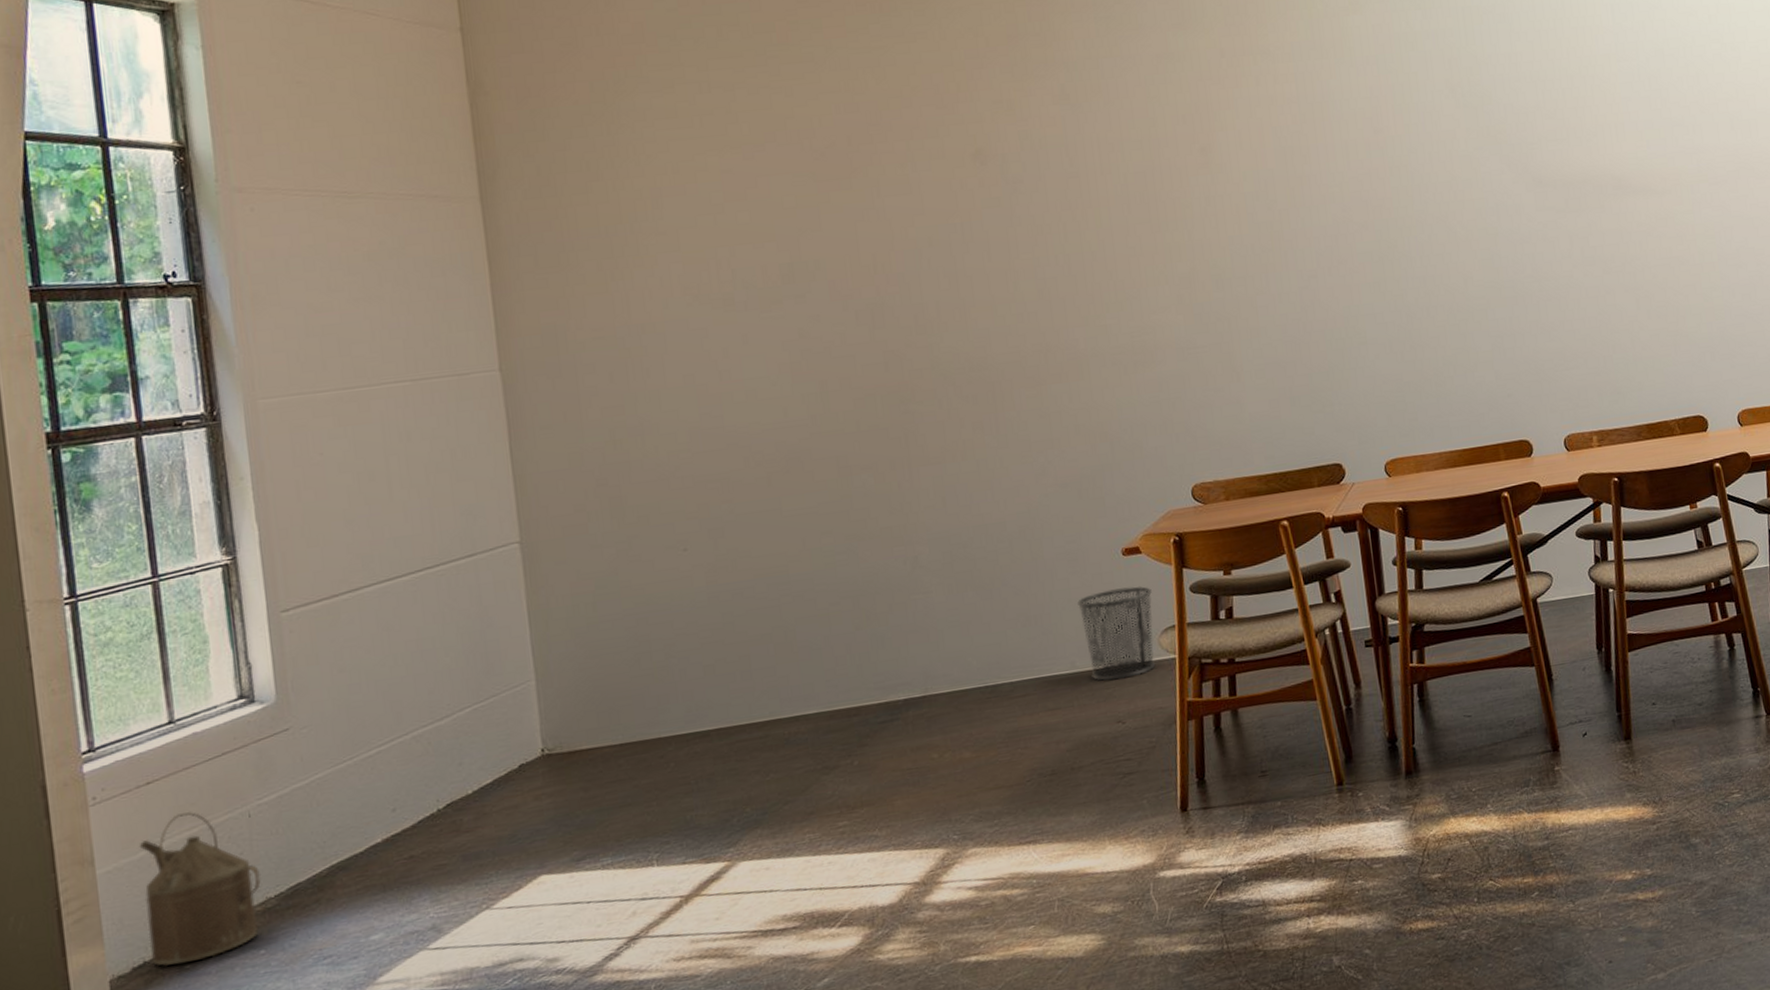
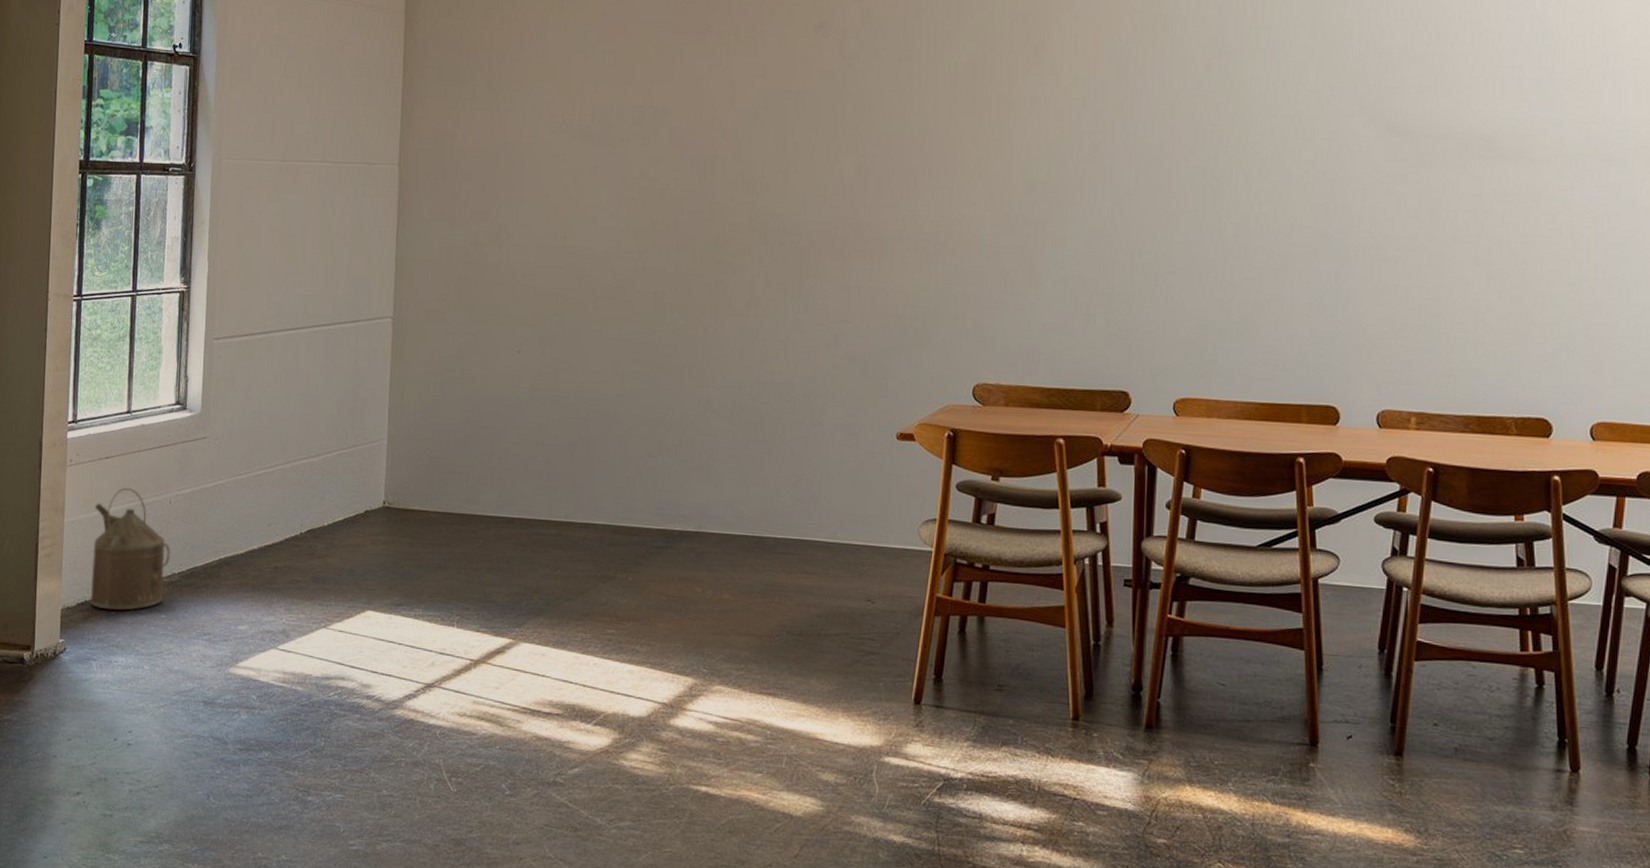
waste bin: present [1077,585,1156,681] -> none [848,470,919,561]

